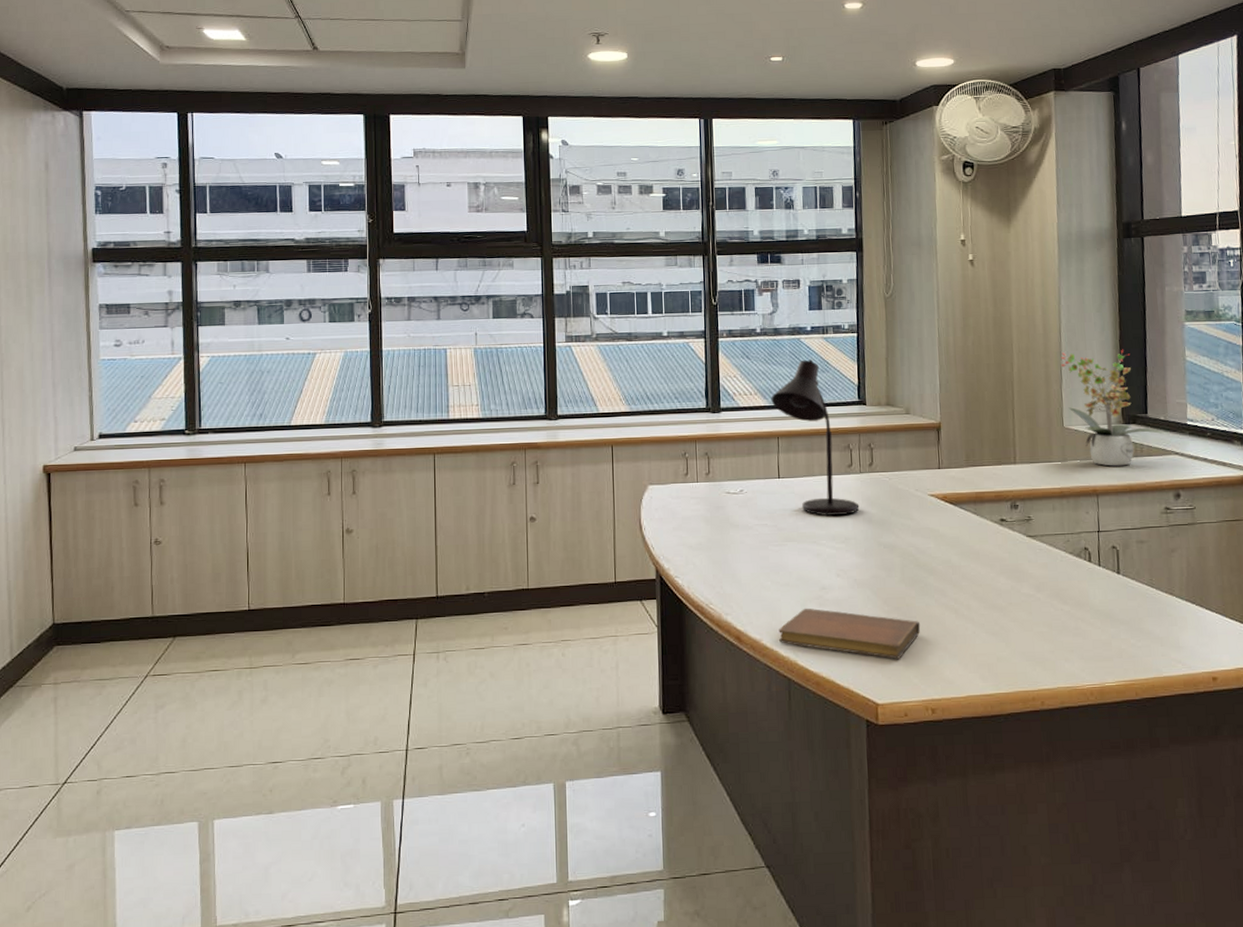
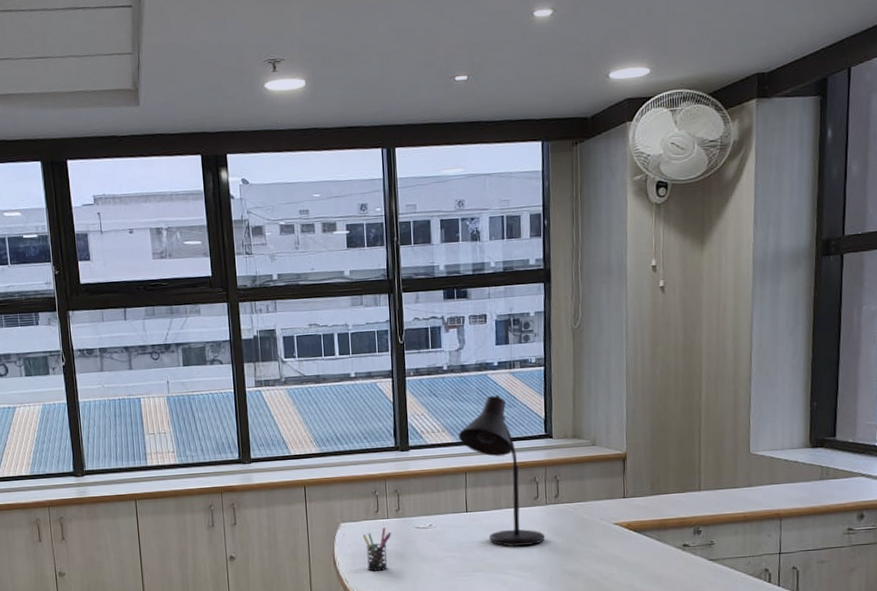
pen holder: none [670,491,701,538] -> present [362,527,392,571]
potted plant: present [1060,349,1164,466] -> none [750,372,851,490]

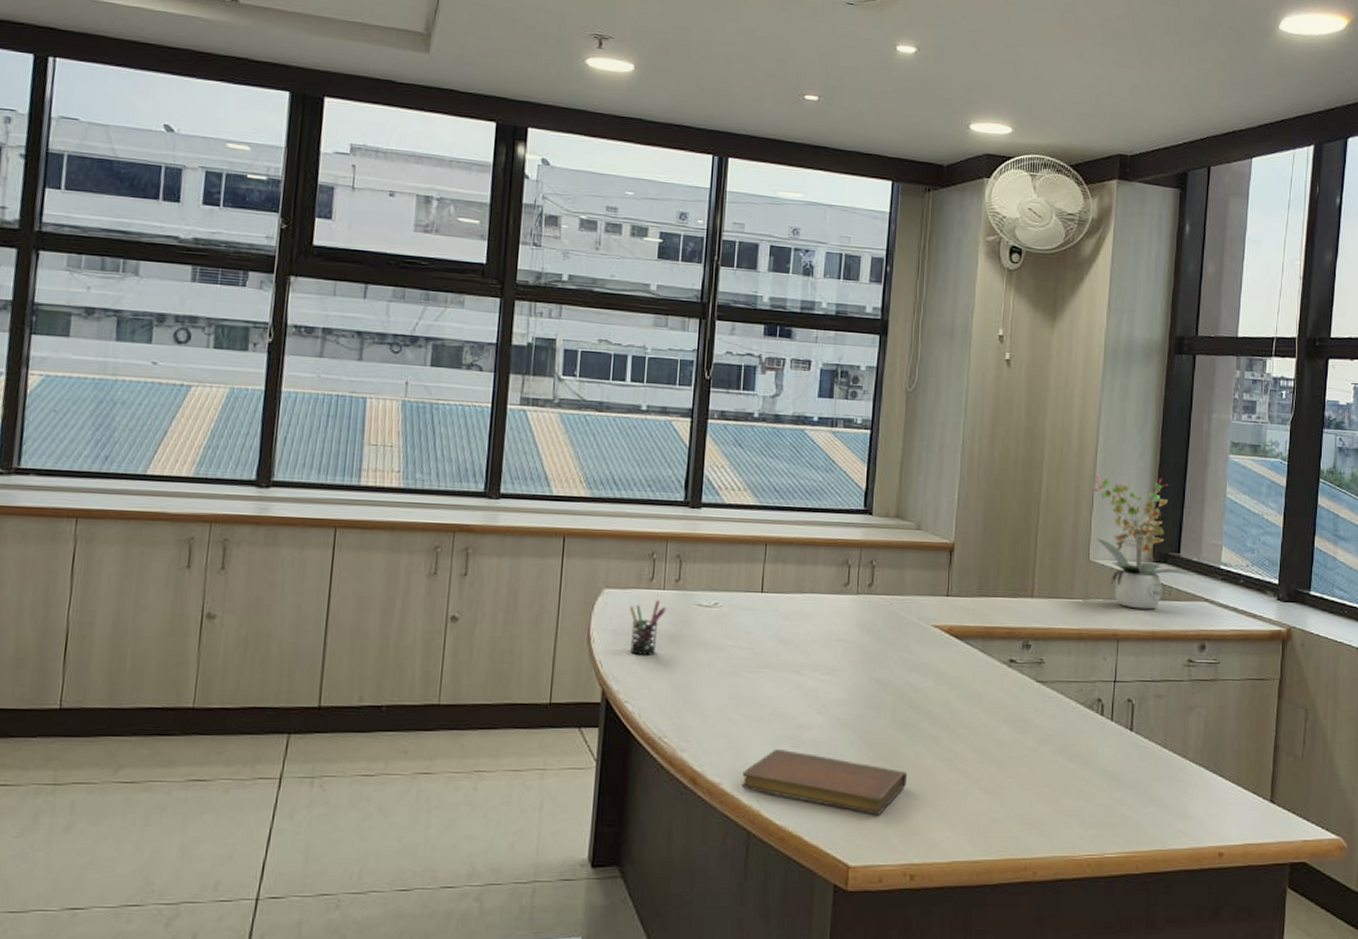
desk lamp: present [458,395,545,546] -> none [762,455,852,642]
potted plant: none [750,372,851,490] -> present [1094,475,1195,610]

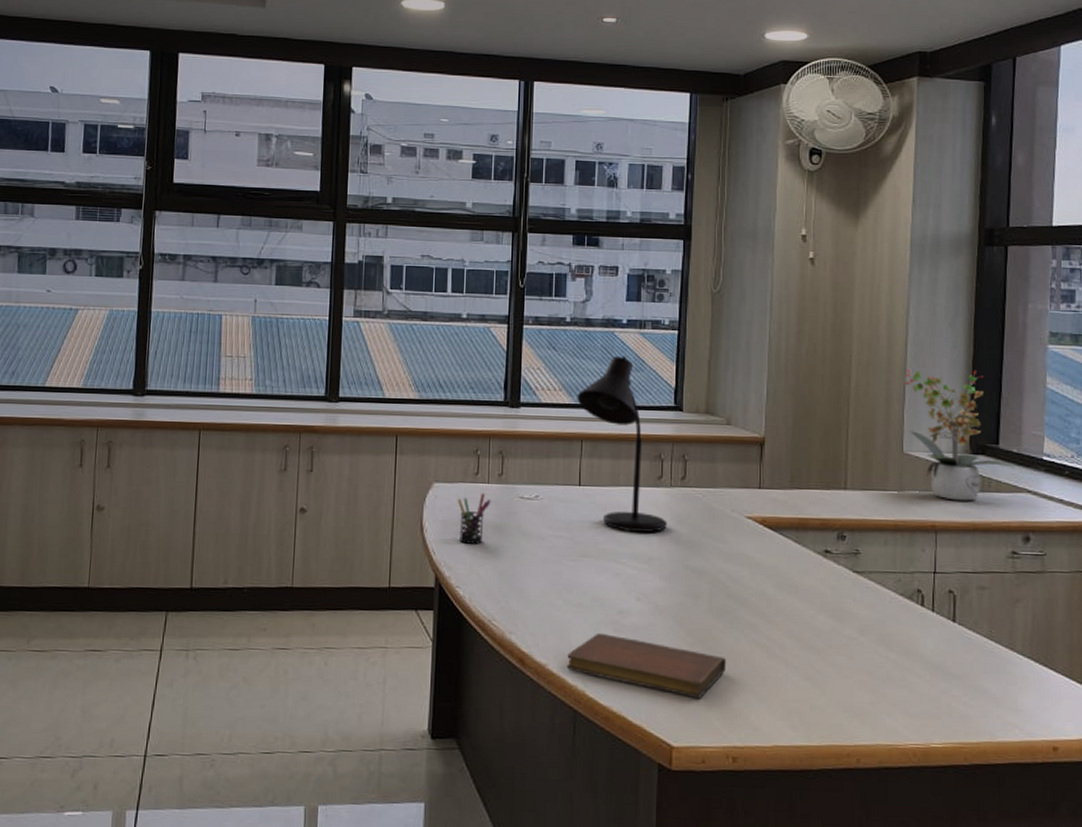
desk lamp: none [762,455,852,642] -> present [577,355,667,532]

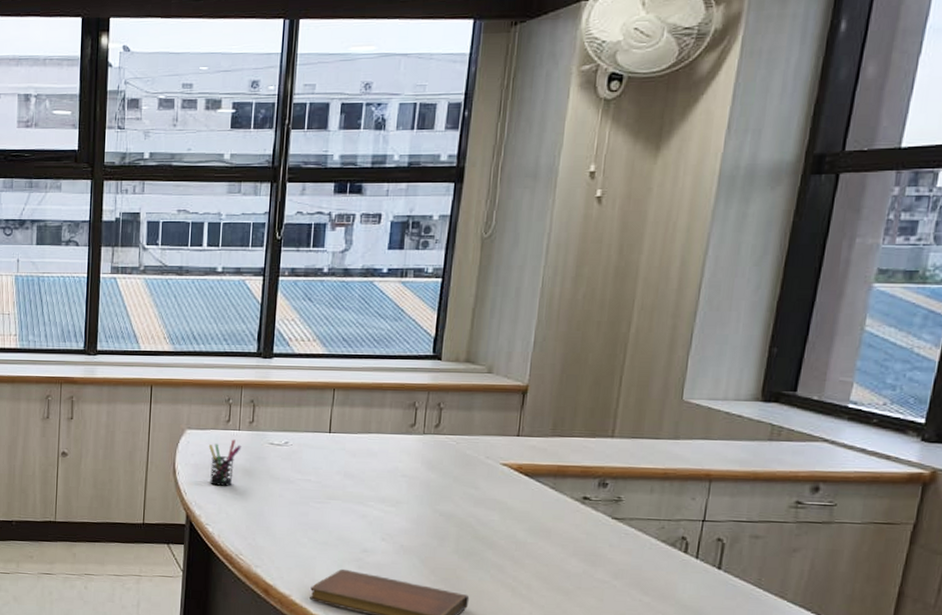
desk lamp: present [577,355,667,532] -> none [331,305,418,477]
potted plant: present [905,369,1016,501] -> none [693,312,814,450]

